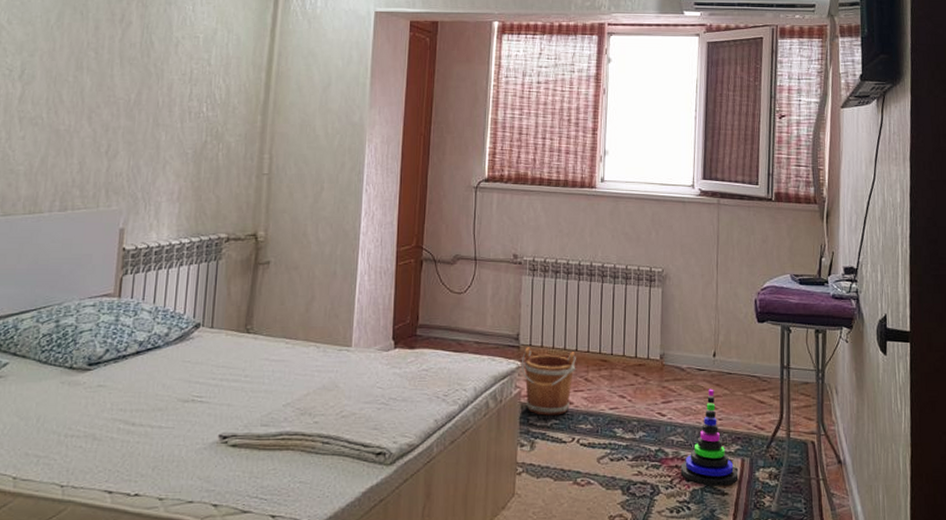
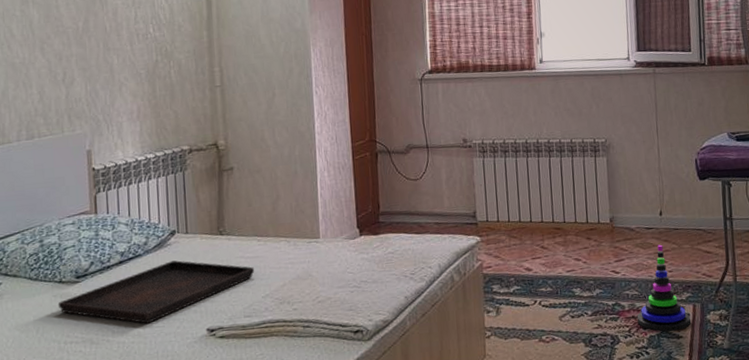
serving tray: none [64,356,279,423] -> present [58,260,255,324]
bucket: present [521,347,576,416] -> none [480,223,532,283]

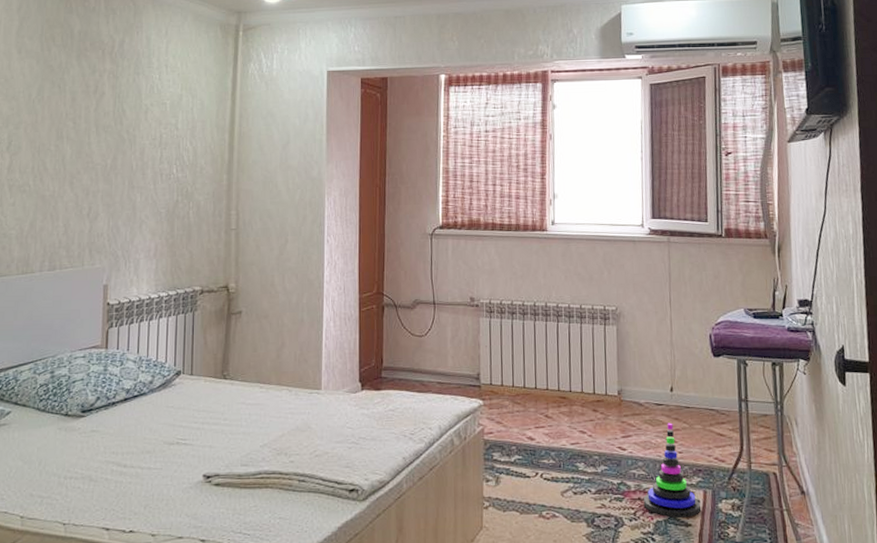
serving tray: present [58,260,255,324] -> none [61,402,255,465]

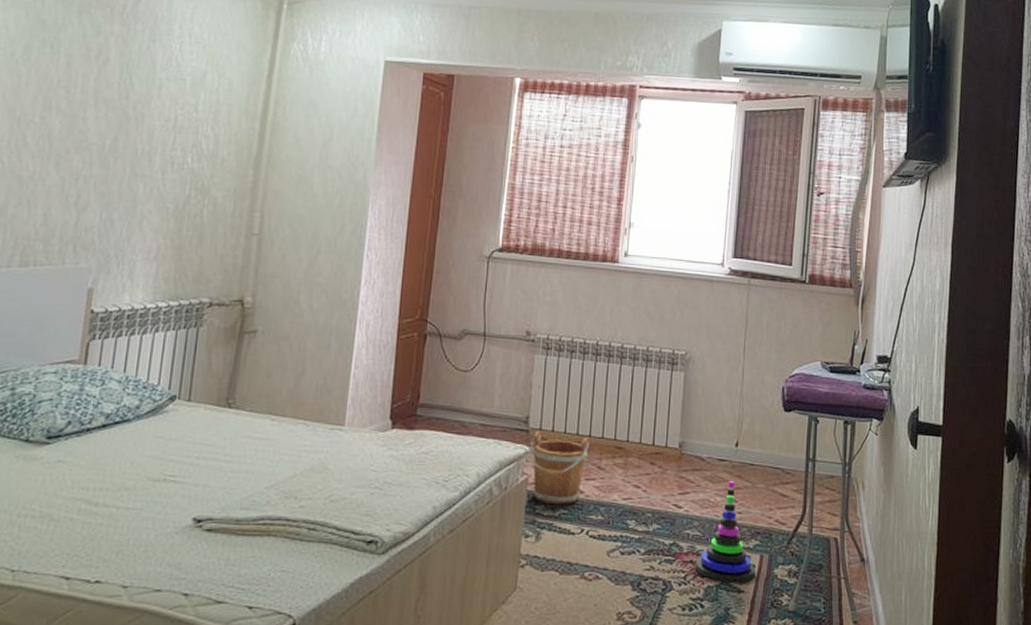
bucket: none [482,386,536,452] -> present [529,431,589,505]

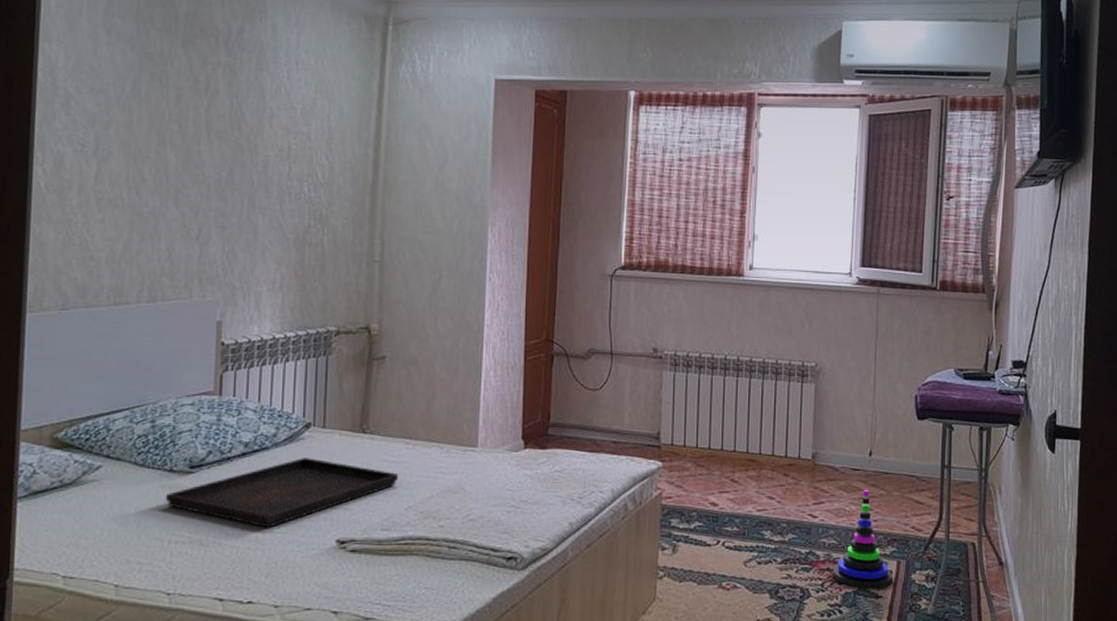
serving tray: none [18,432,263,504] -> present [165,458,399,528]
bucket: present [529,431,589,505] -> none [662,446,722,518]

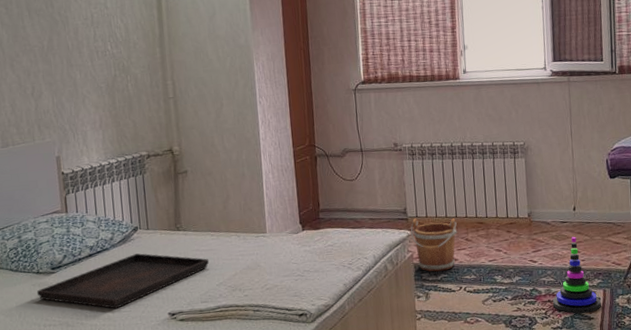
bucket: none [662,446,722,518] -> present [410,218,458,272]

